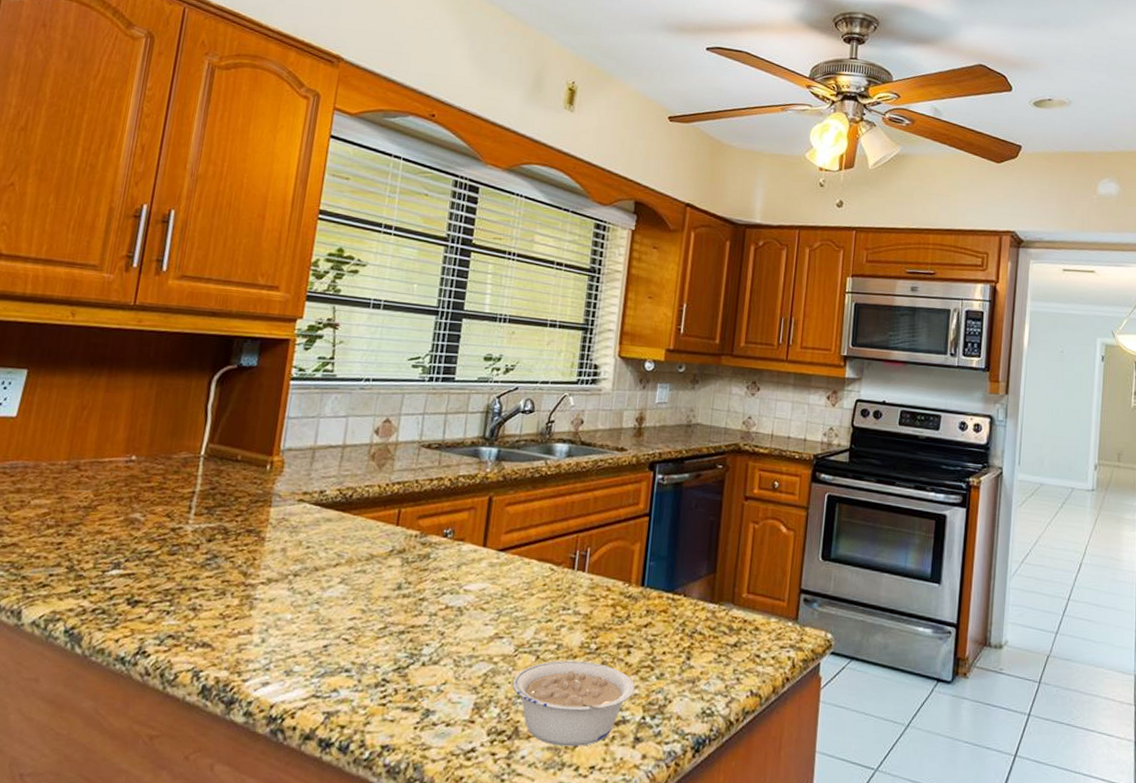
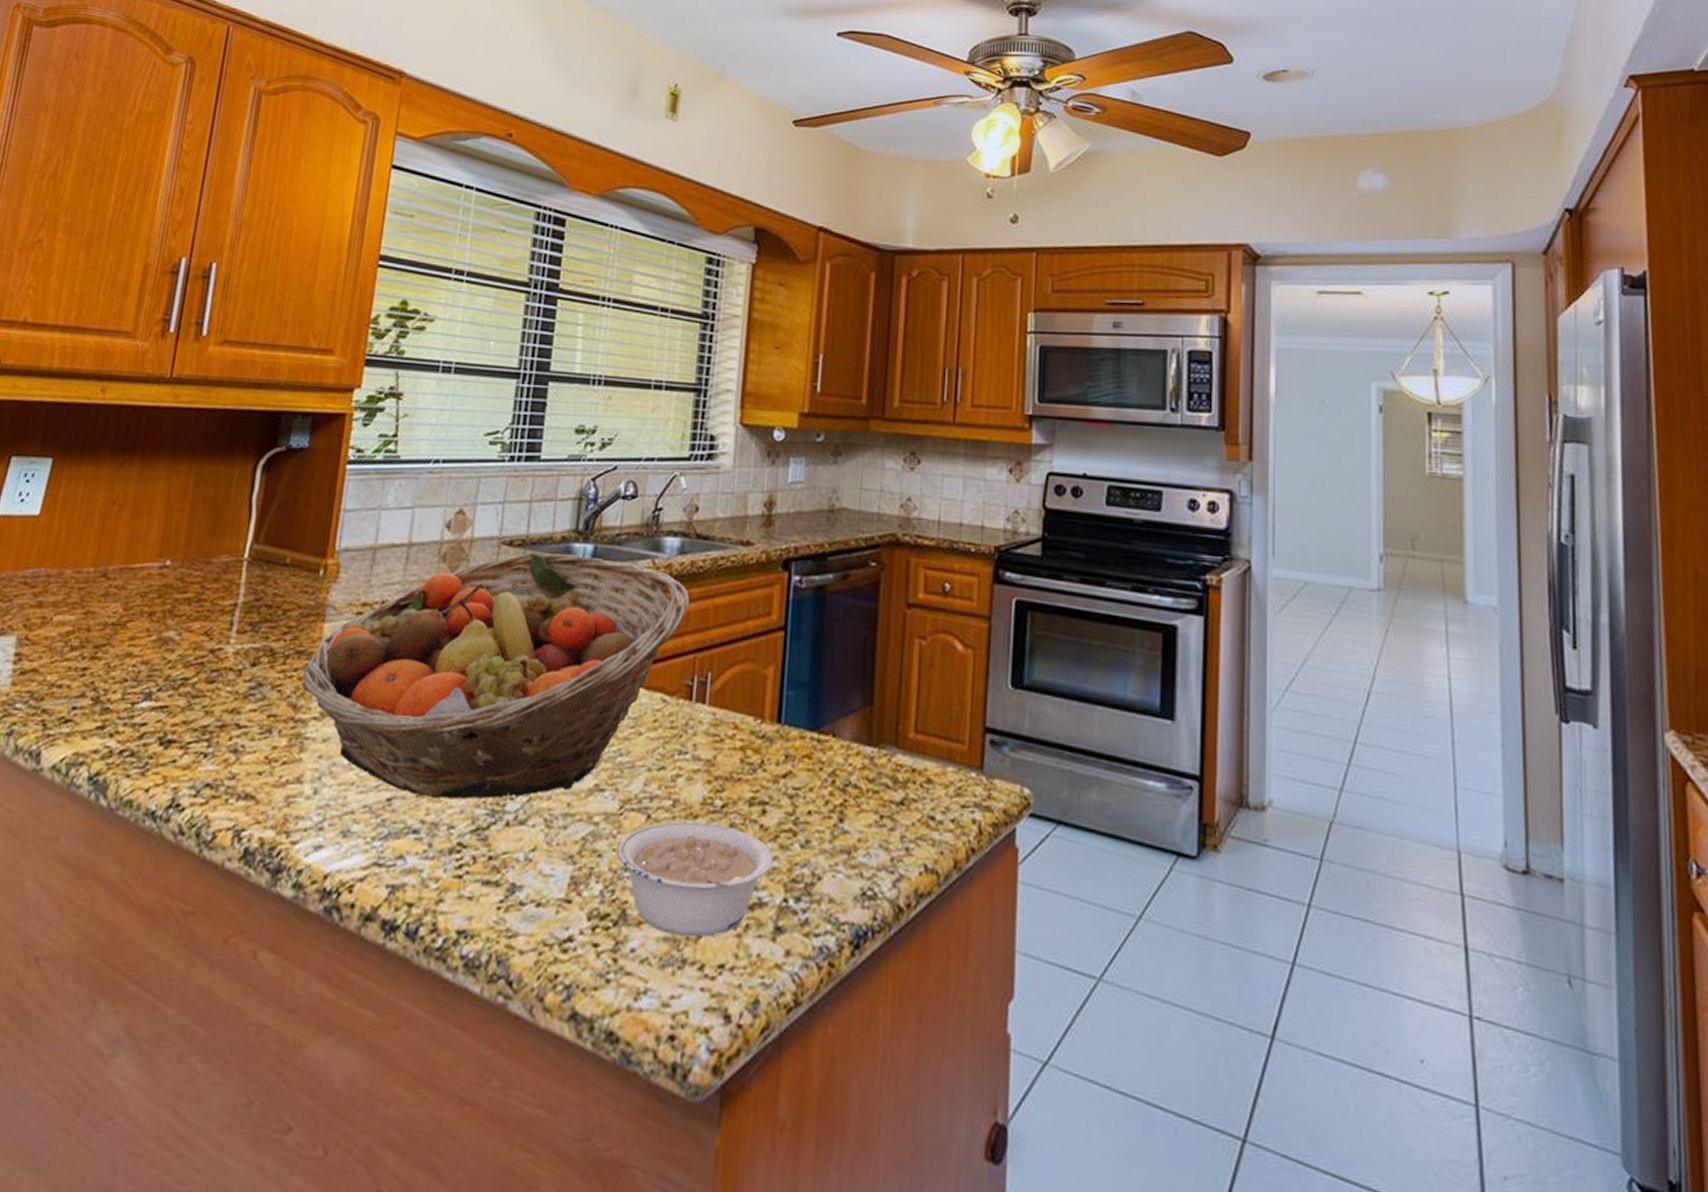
fruit basket: none [251,454,575,646] -> present [302,552,690,799]

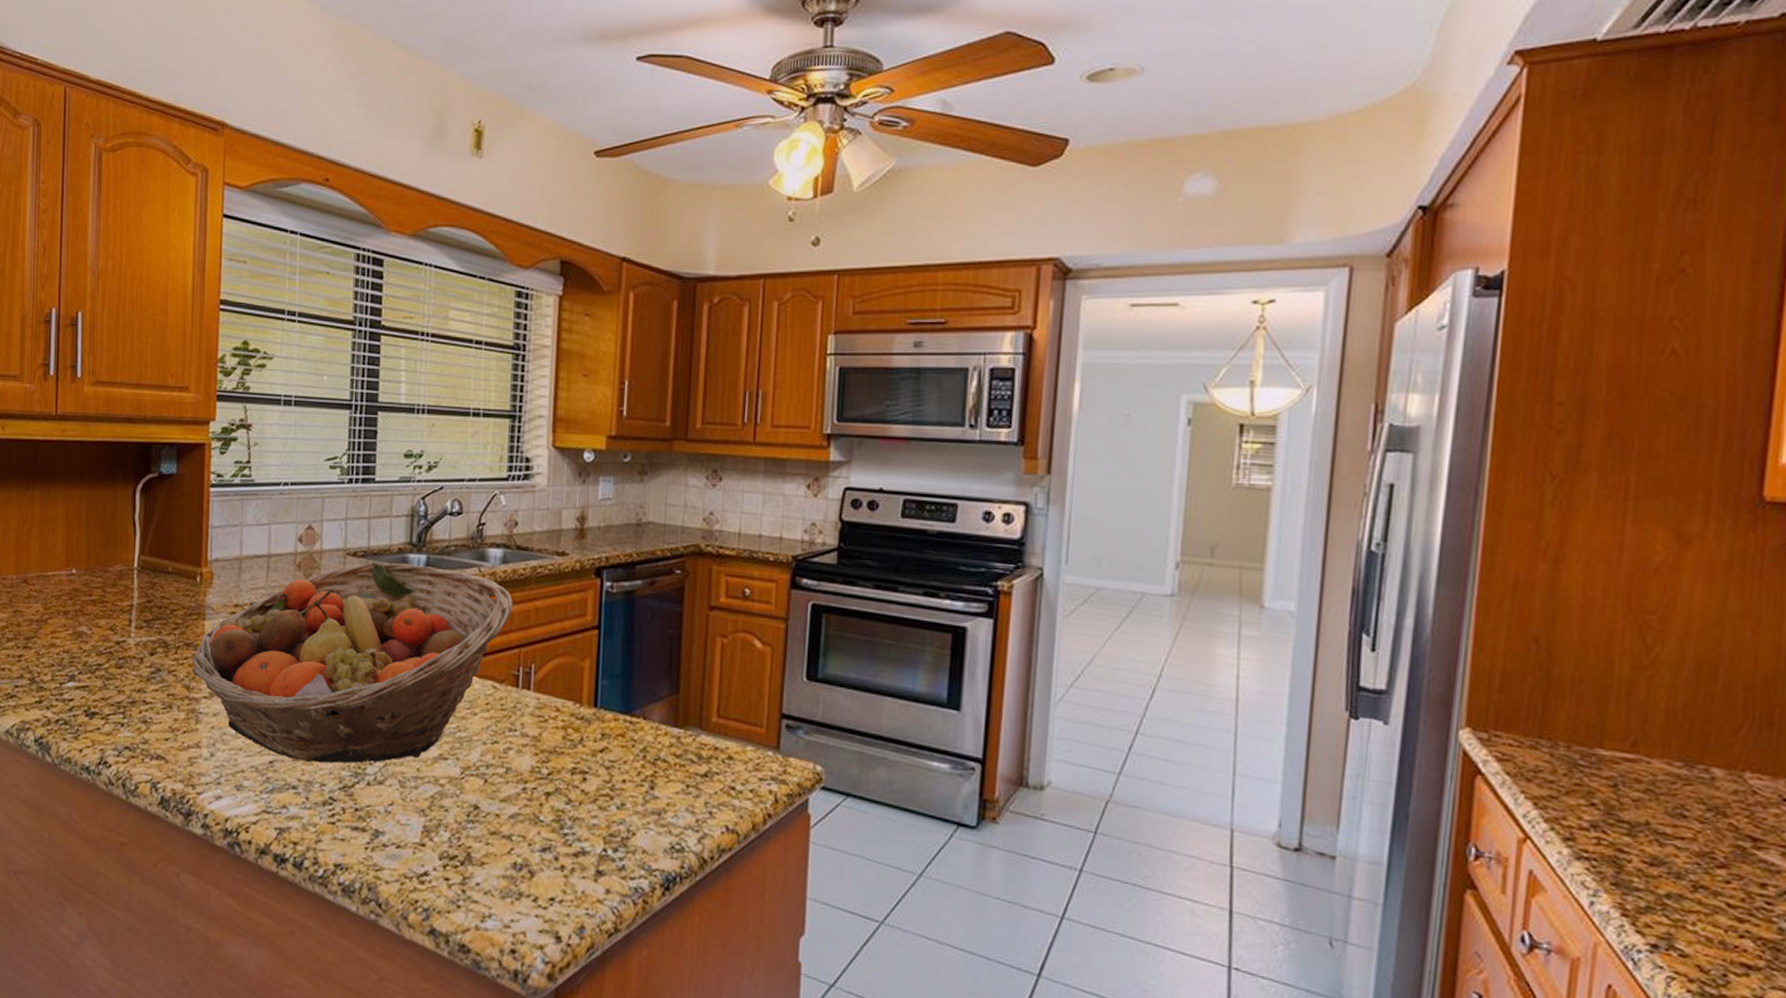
legume: present [618,821,774,938] -> none [462,785,594,877]

